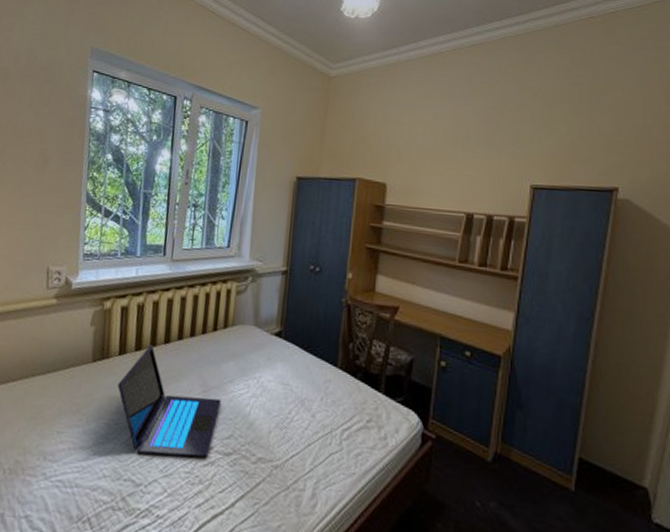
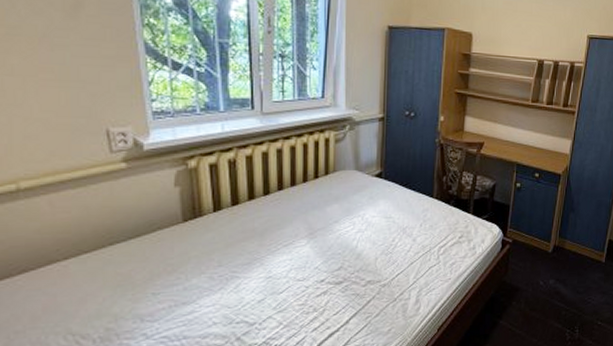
laptop: present [117,345,222,457] -> none [217,198,329,297]

